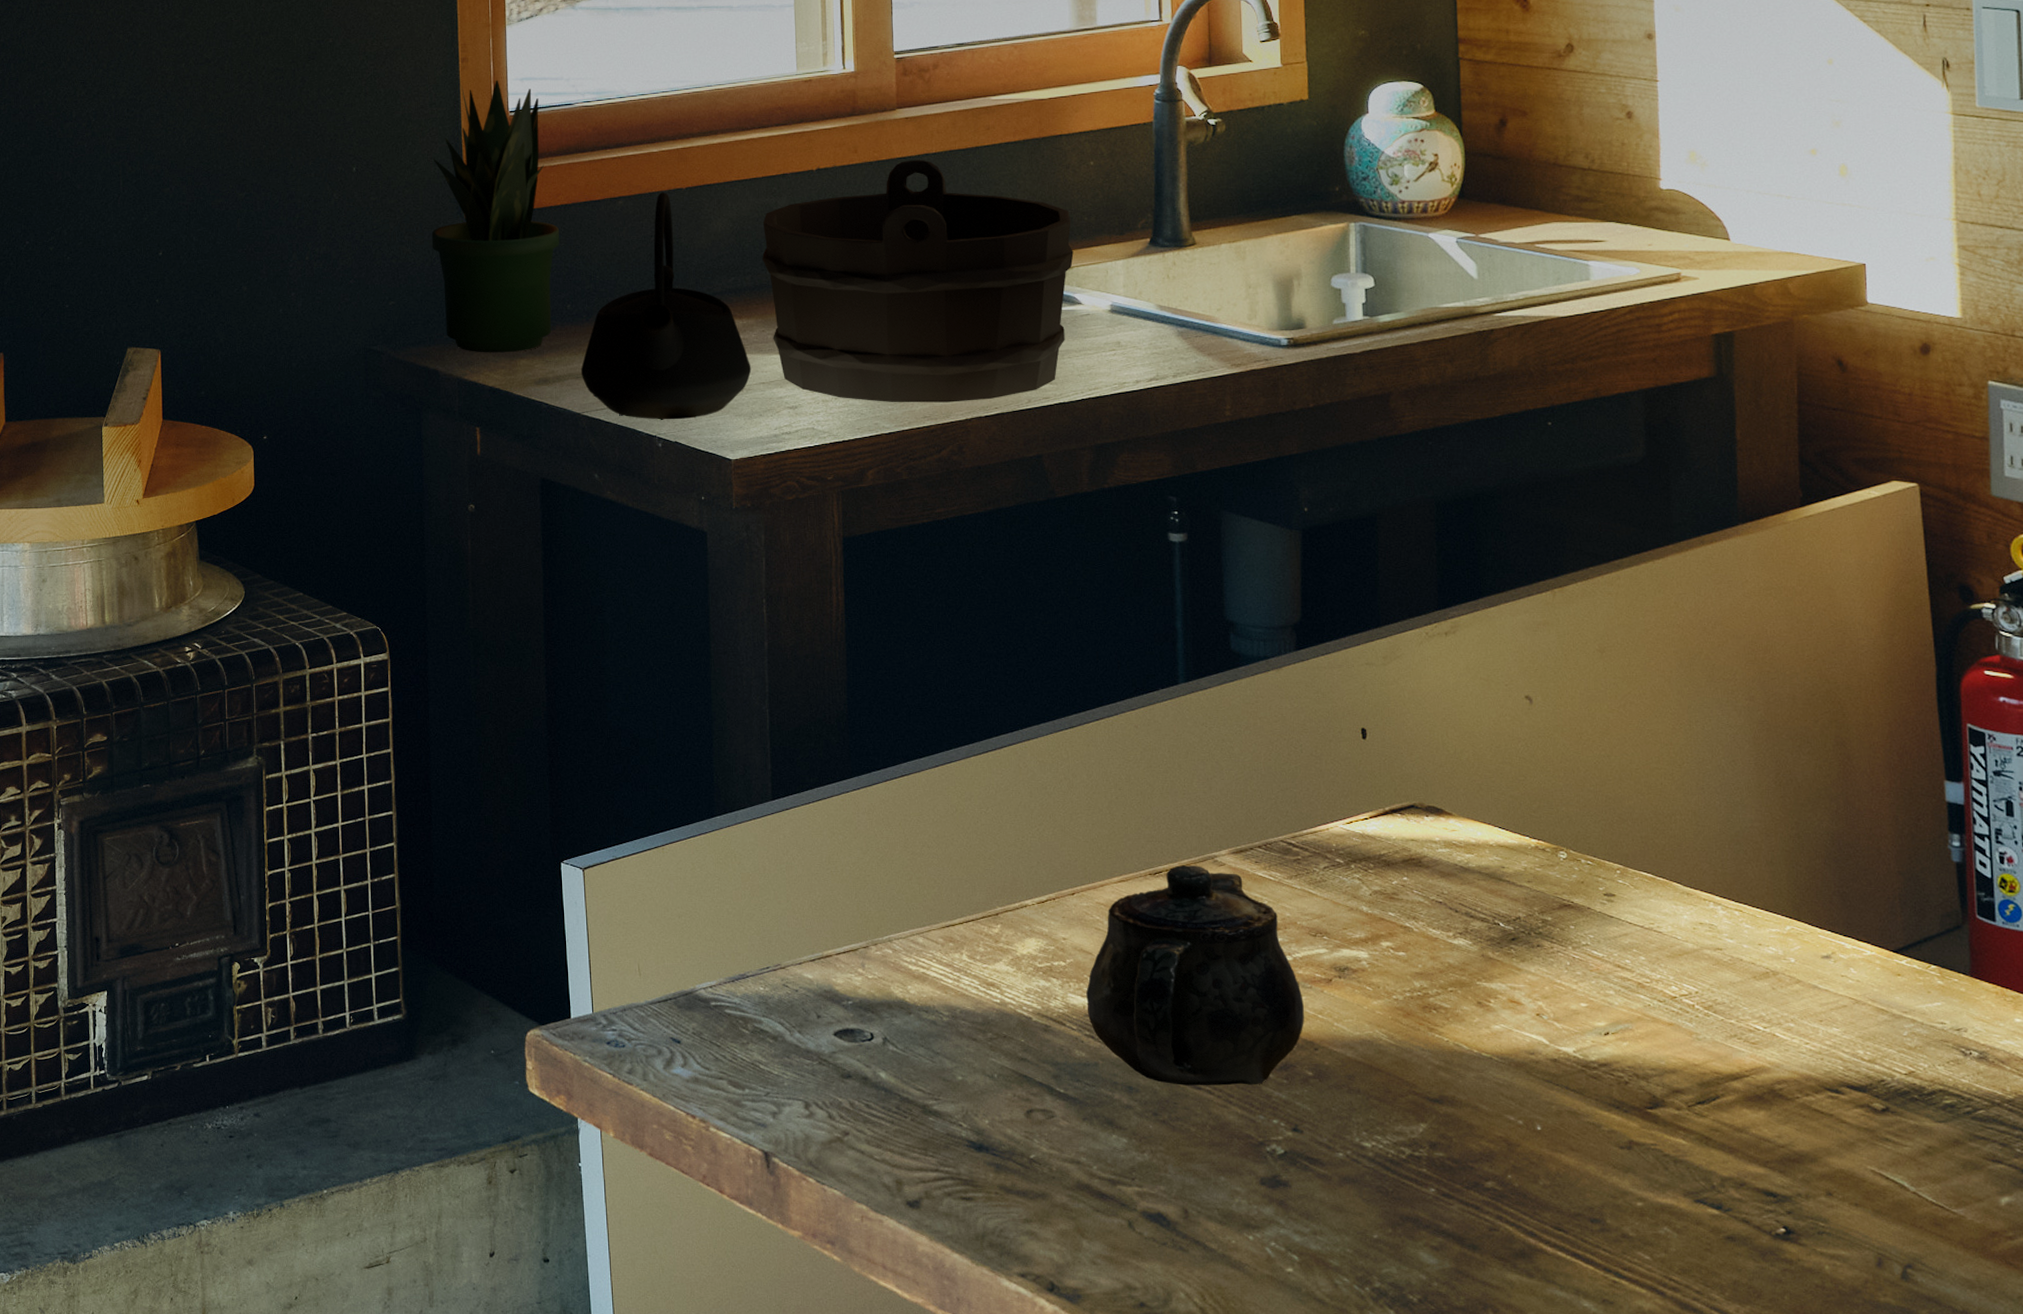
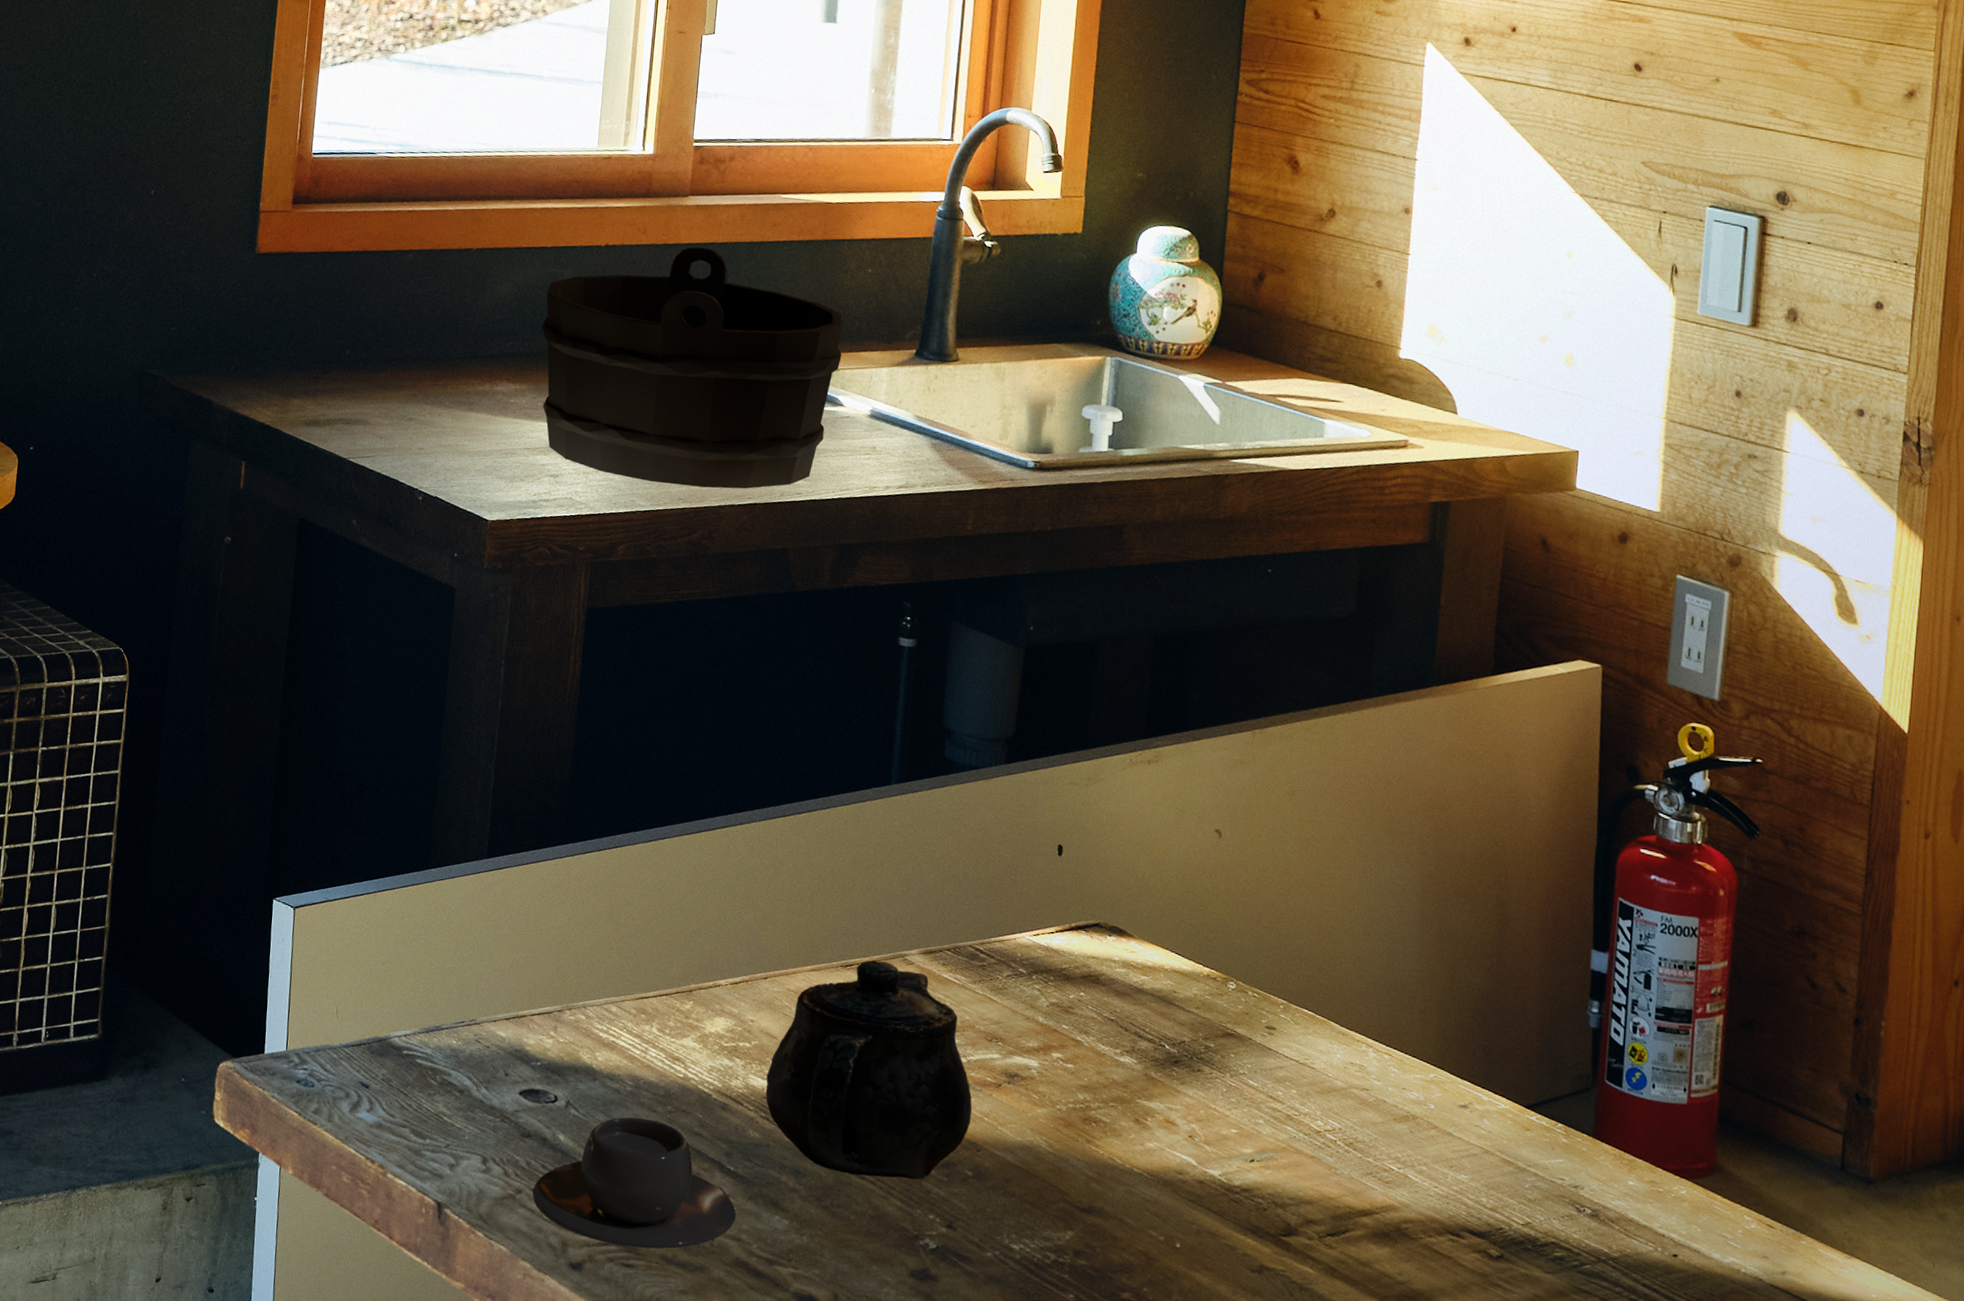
planter: present [431,80,560,353] -> none [220,121,348,391]
kettle: present [580,192,752,420] -> none [351,250,519,476]
teacup: none [860,1047,1072,1180] -> present [532,1117,736,1249]

